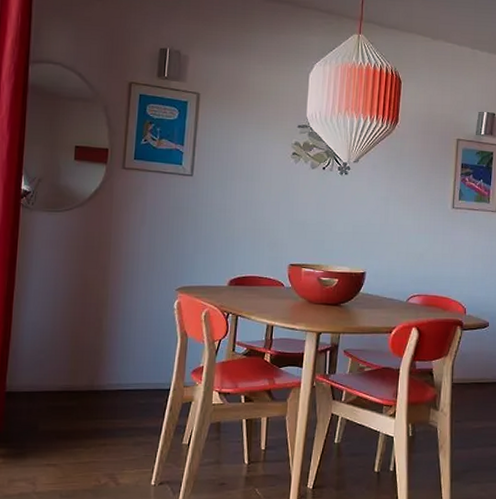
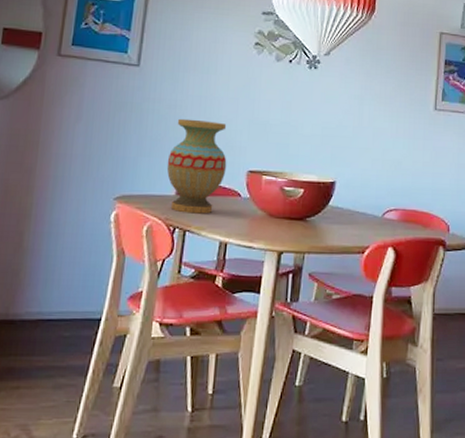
vase: none [219,220,271,302] -> present [166,118,227,214]

